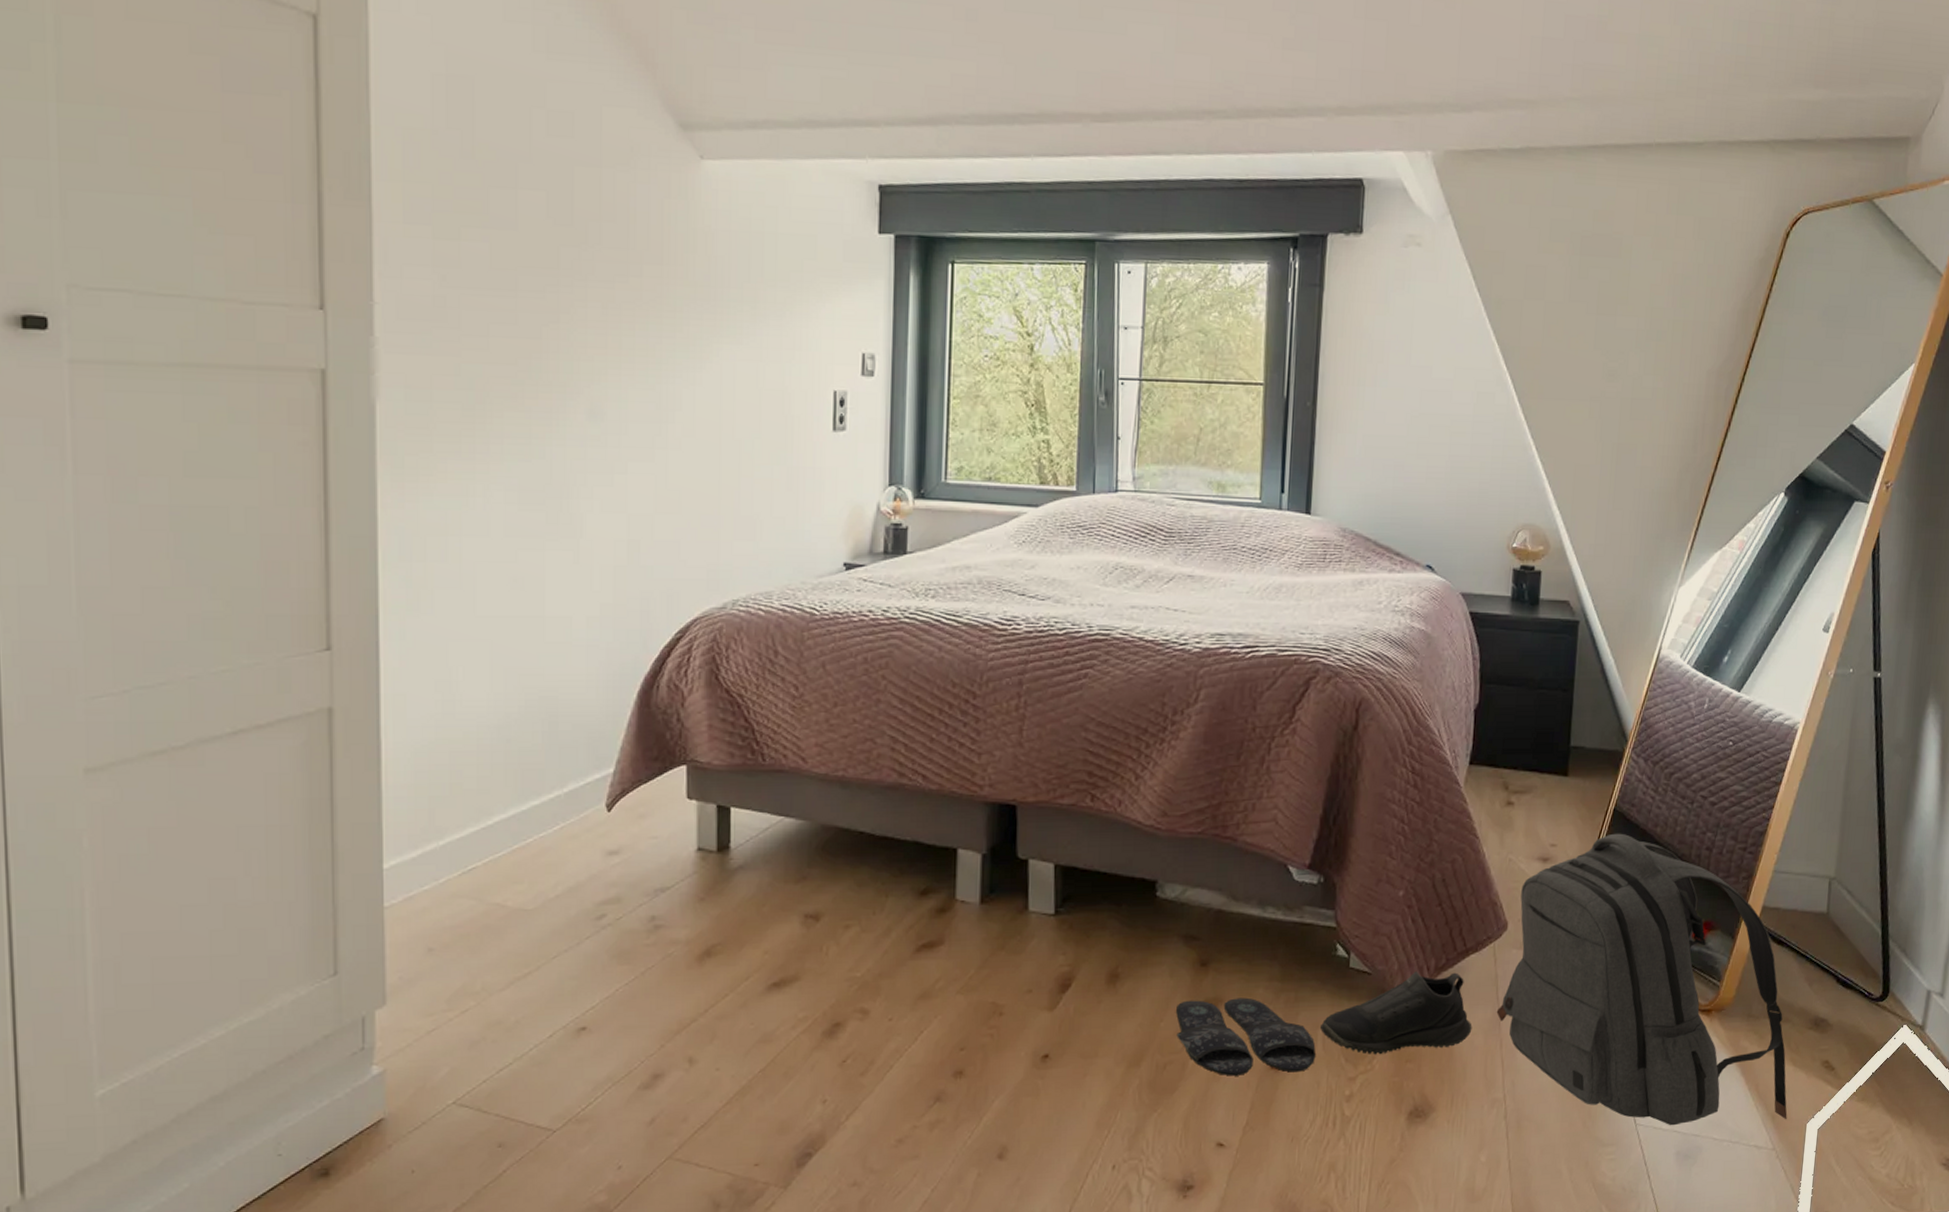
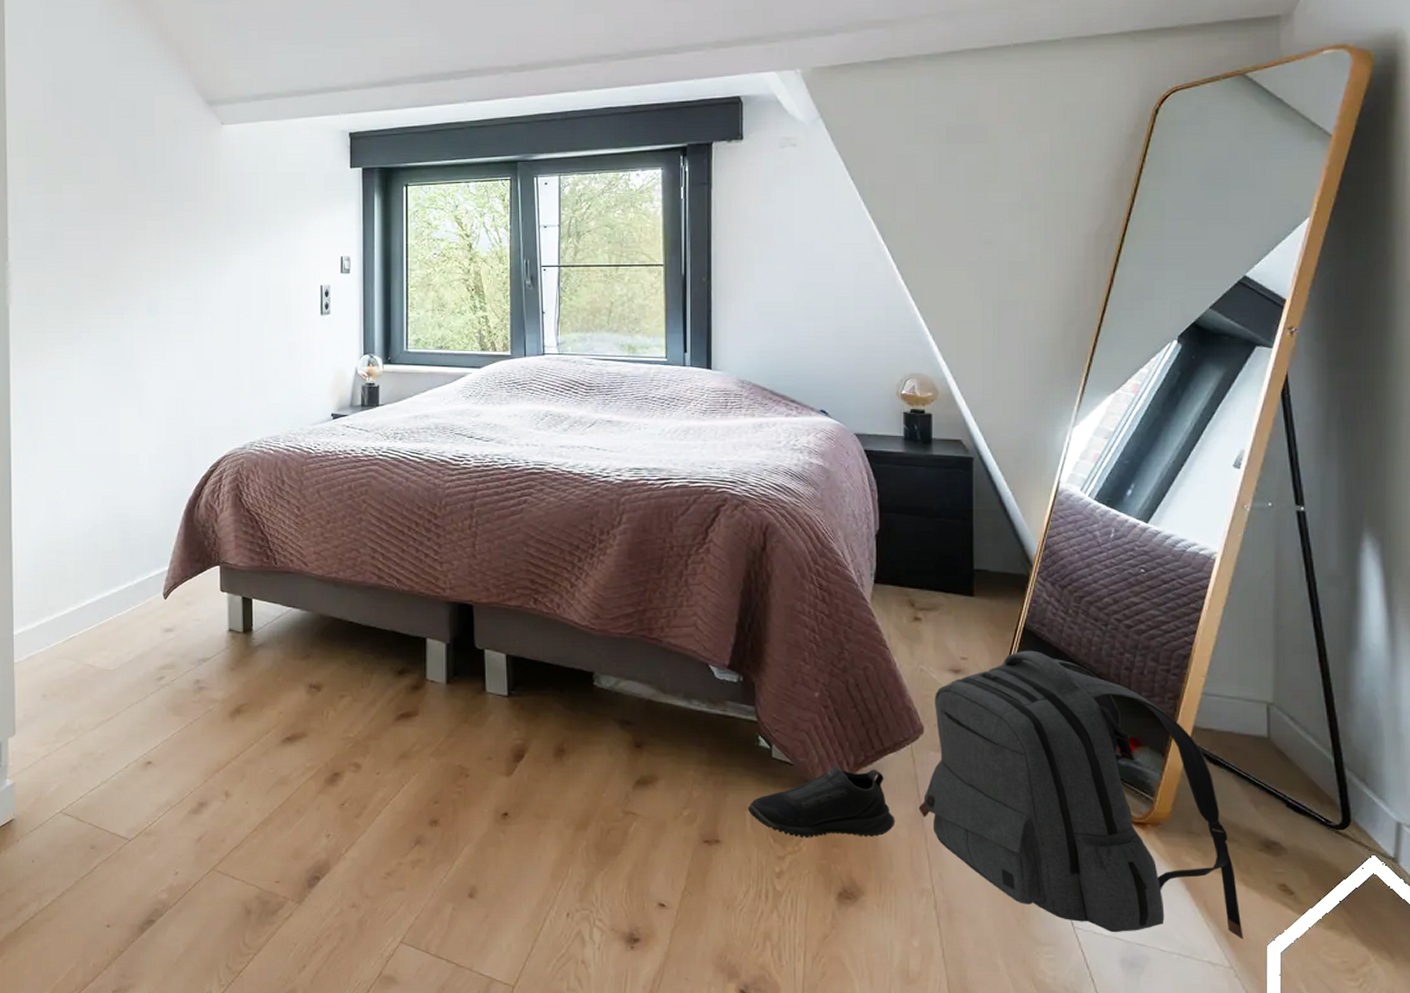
slippers: present [1176,997,1316,1076] -> none [616,776,745,847]

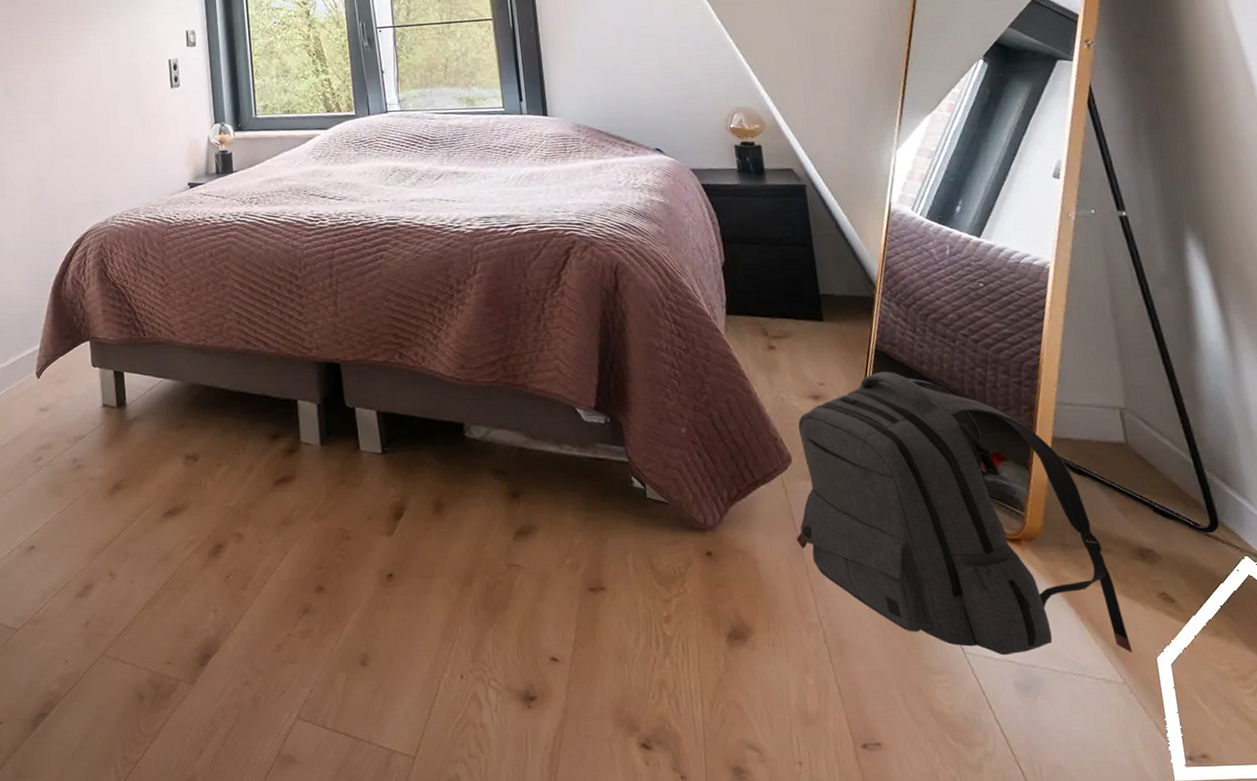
shoe: present [747,765,895,838] -> none [628,501,776,579]

